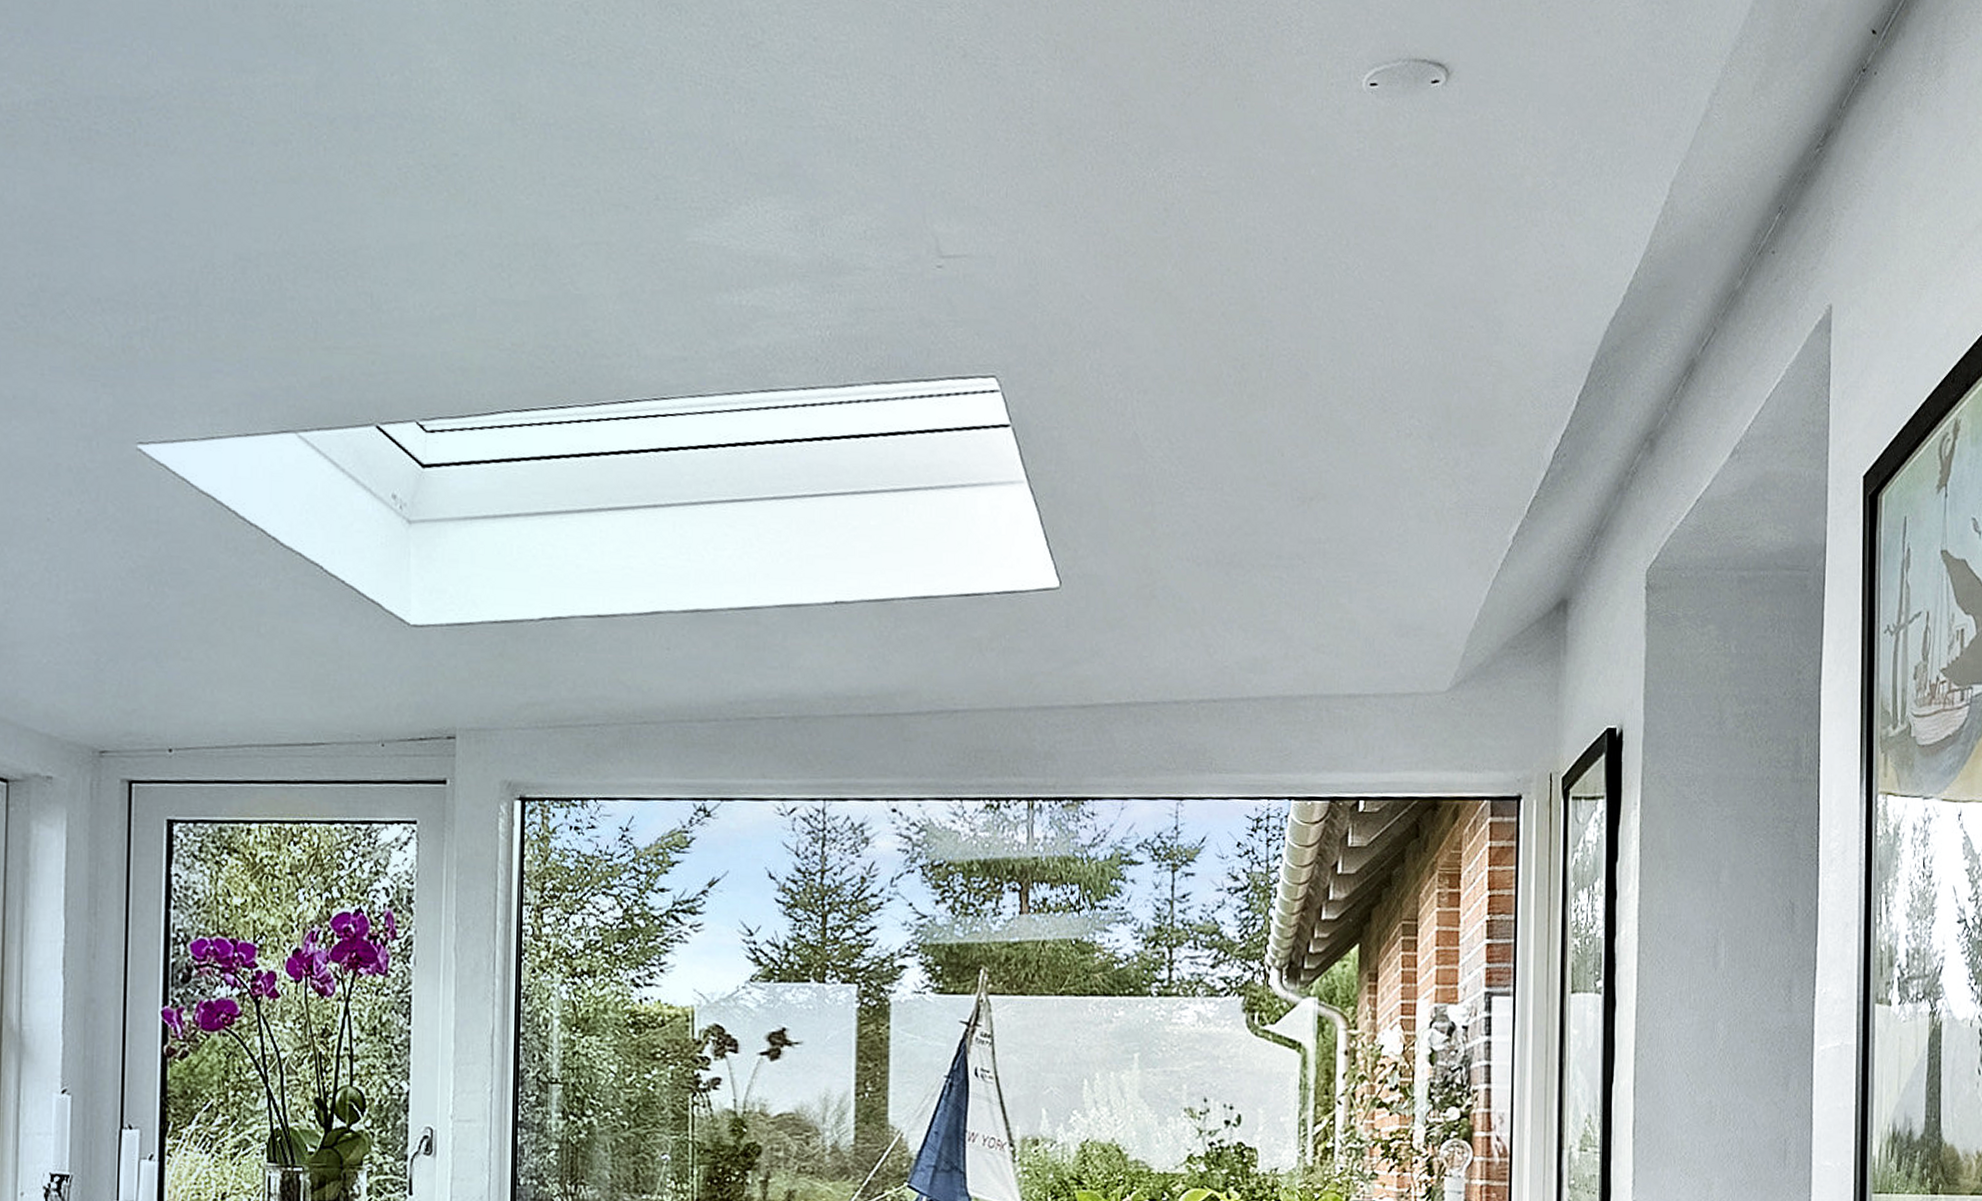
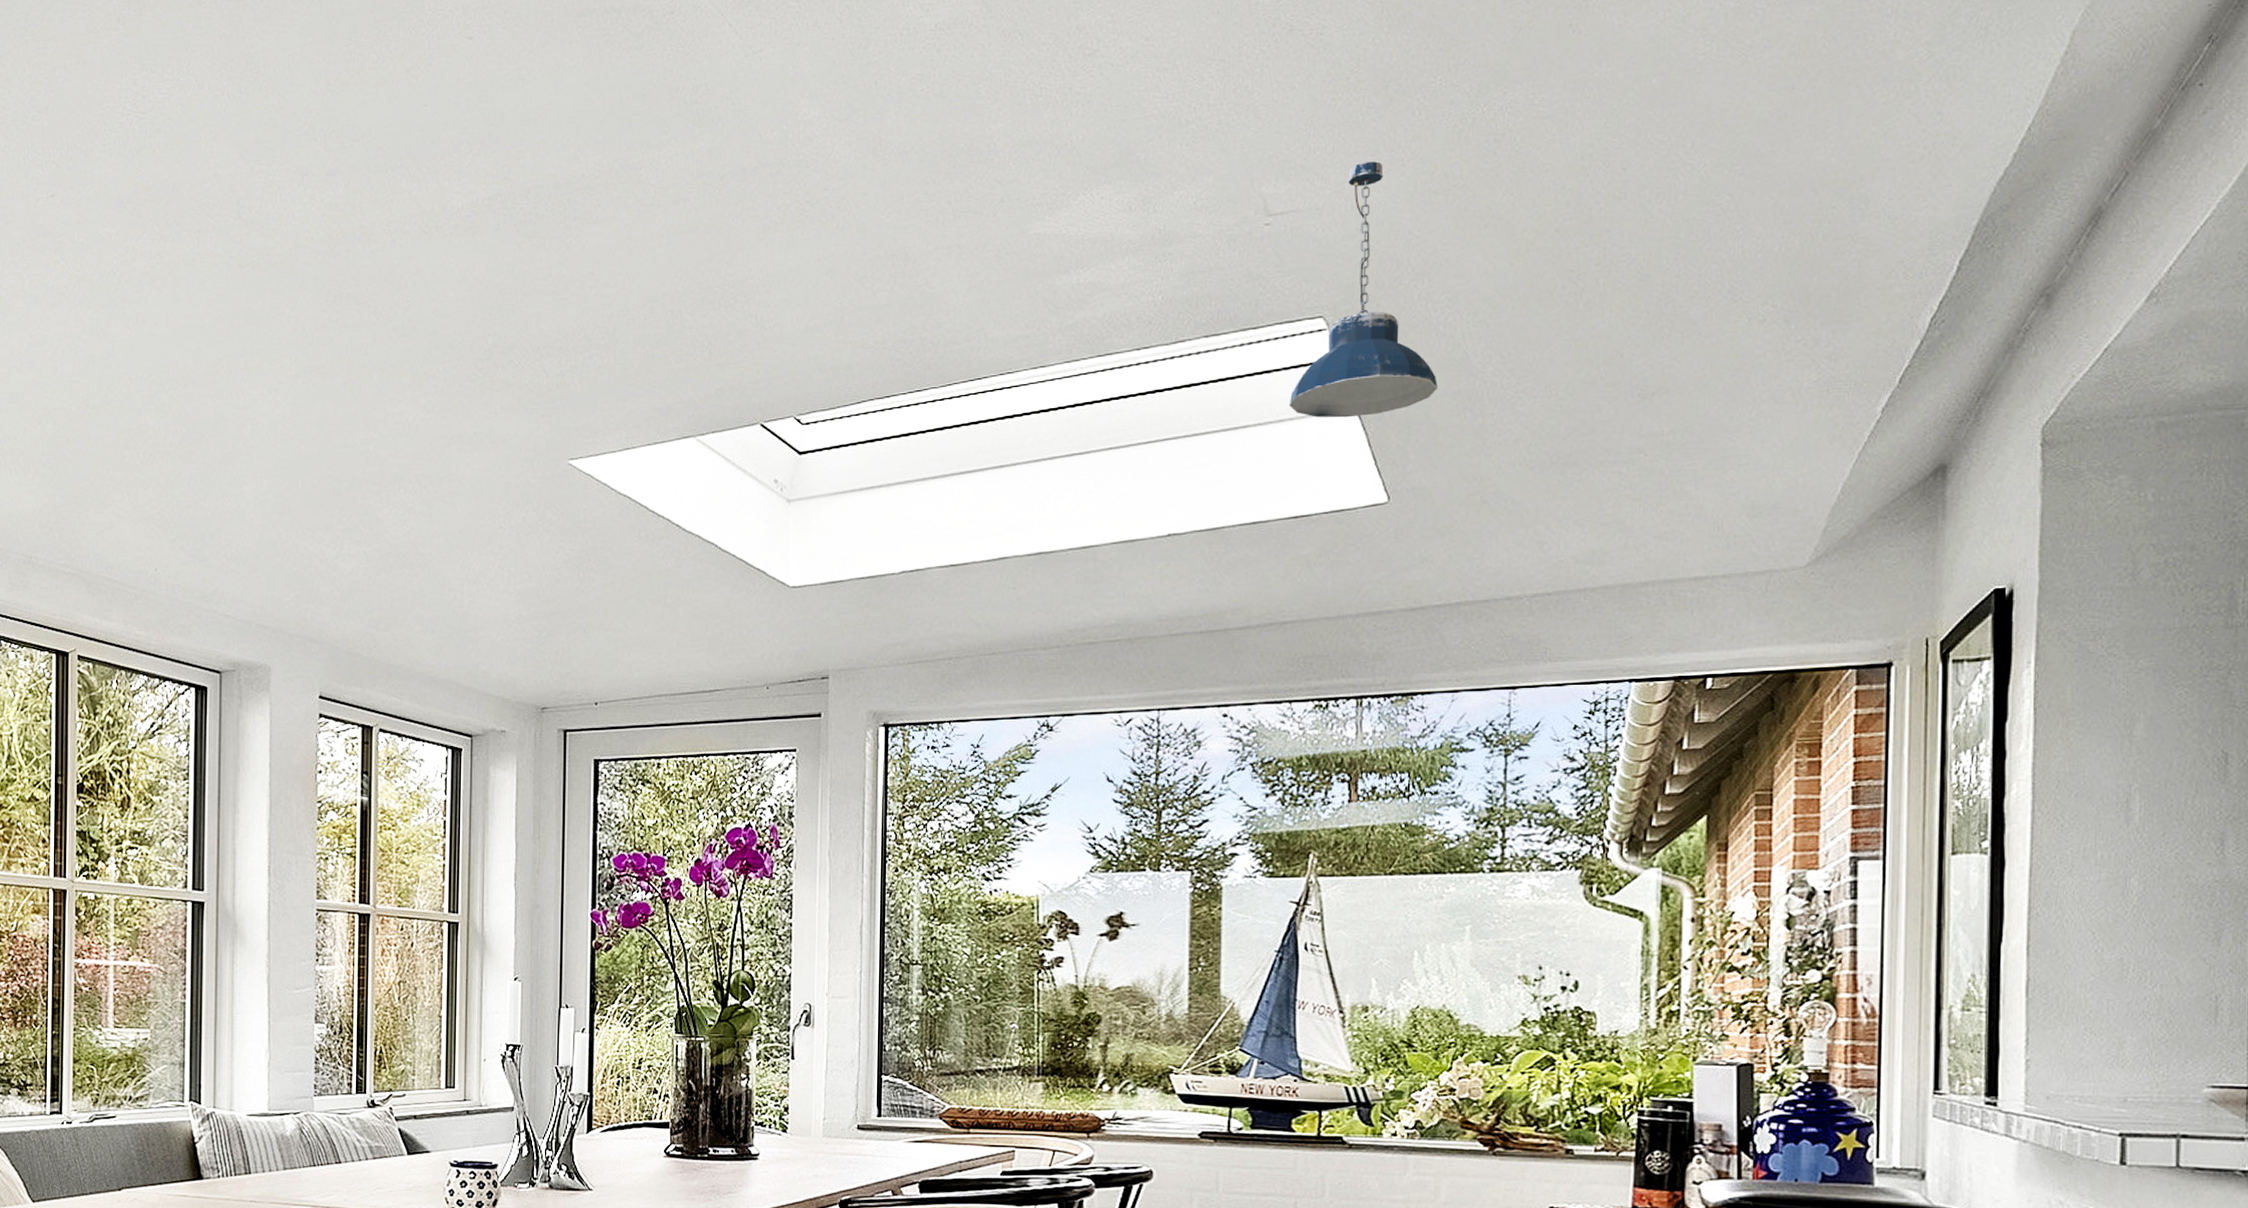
pendant light: none [961,212,1109,491] -> present [1289,161,1438,418]

